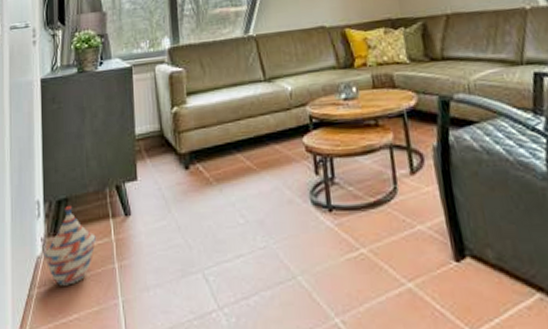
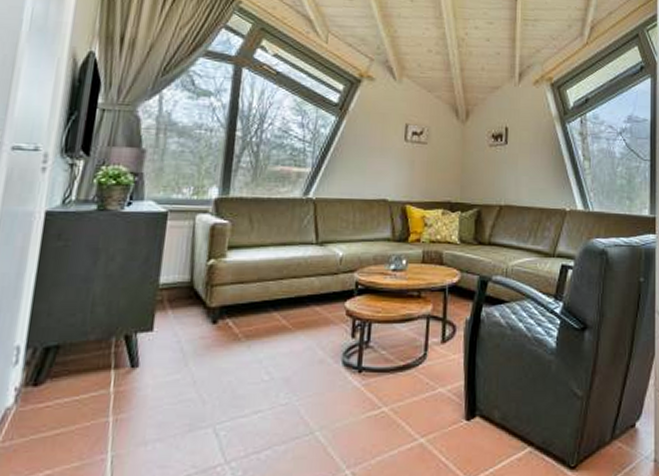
woven basket: present [44,206,97,286] -> none [15,354,91,440]

